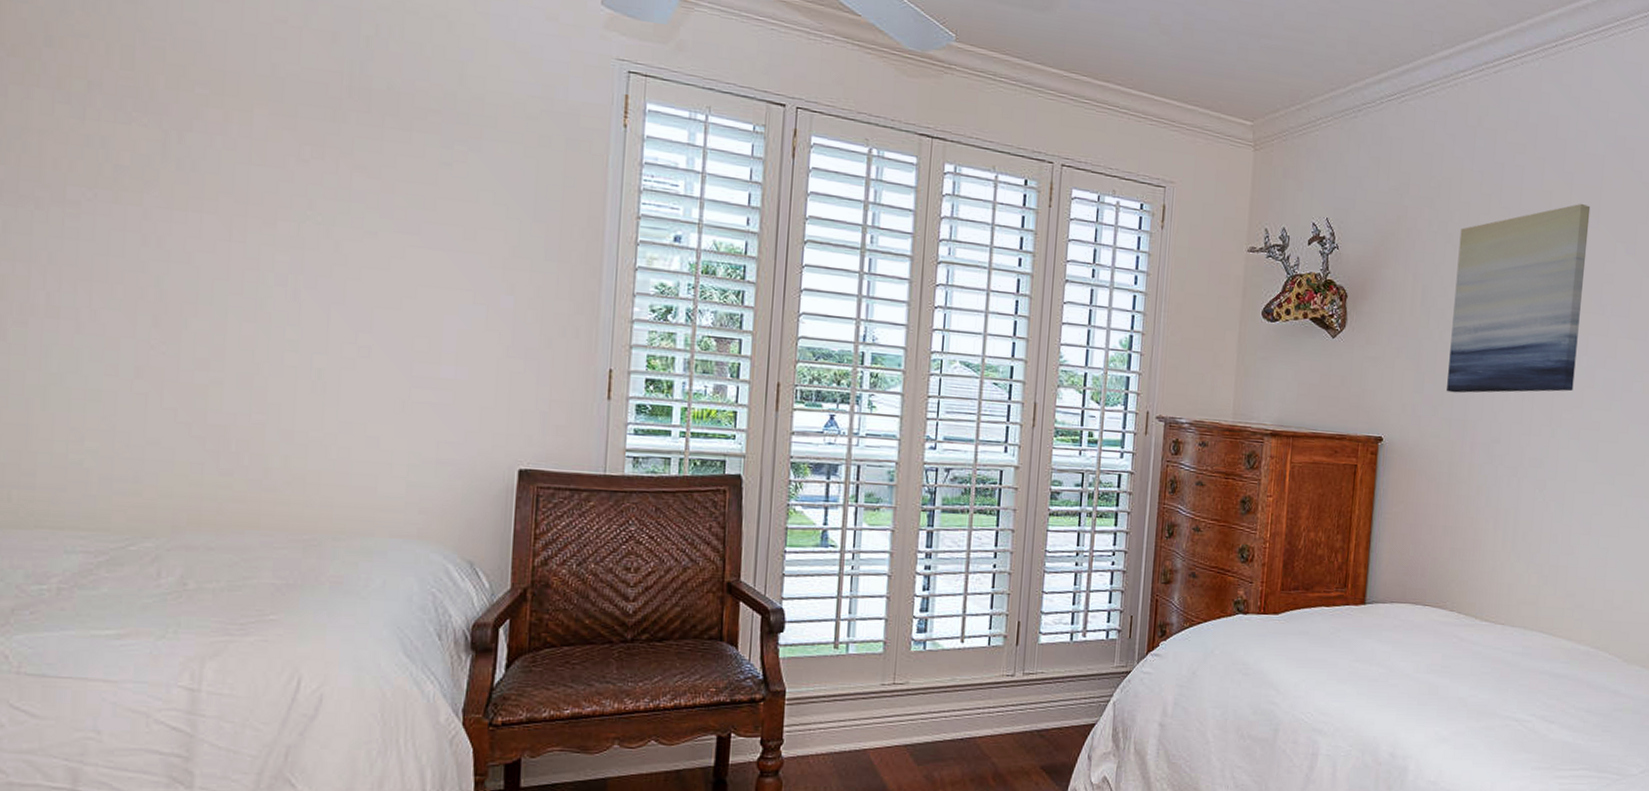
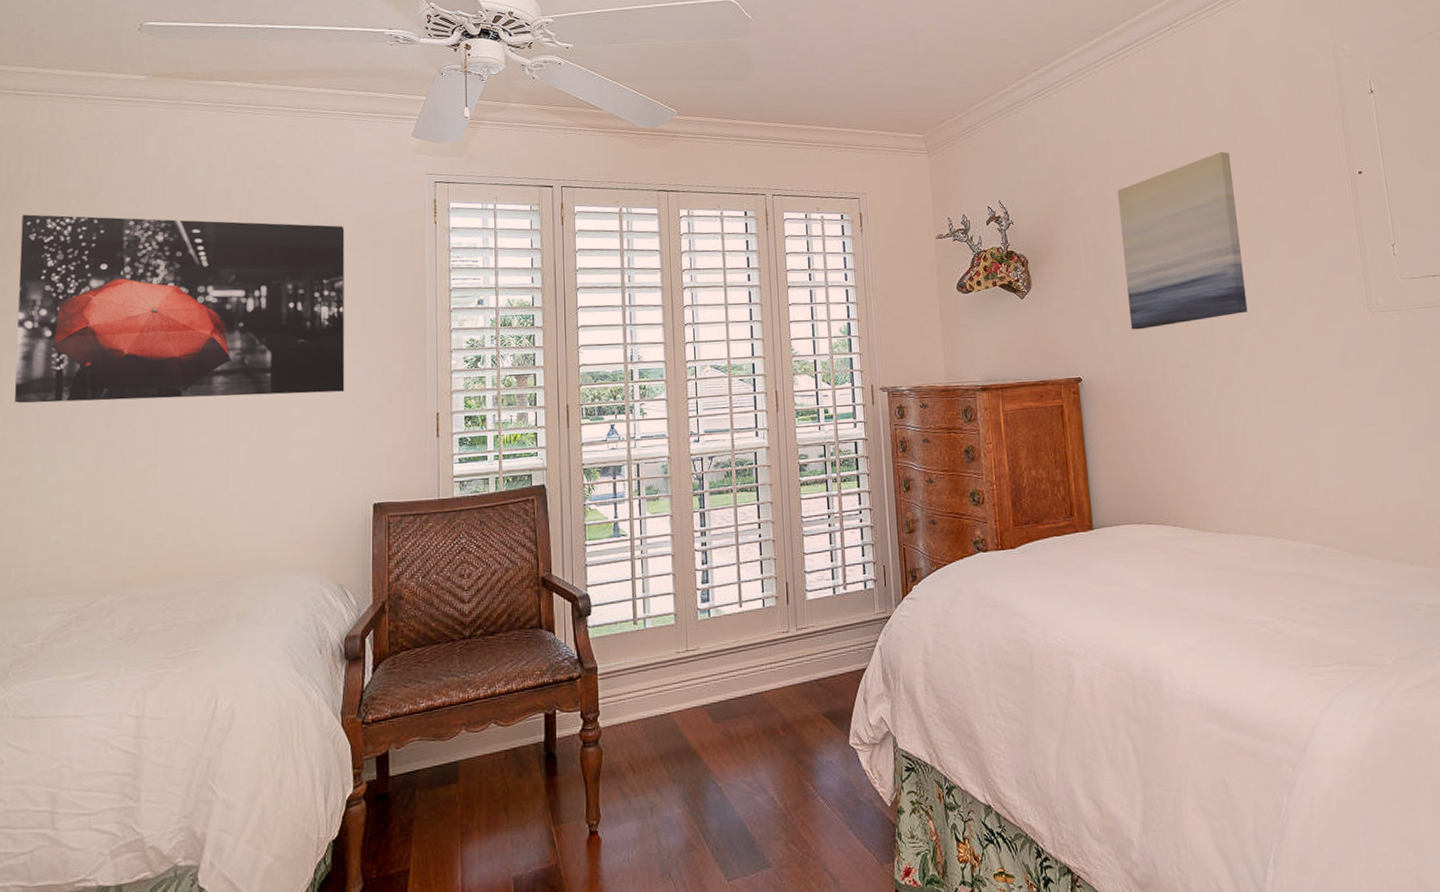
wall art: none [14,12,500,325] -> present [14,214,345,403]

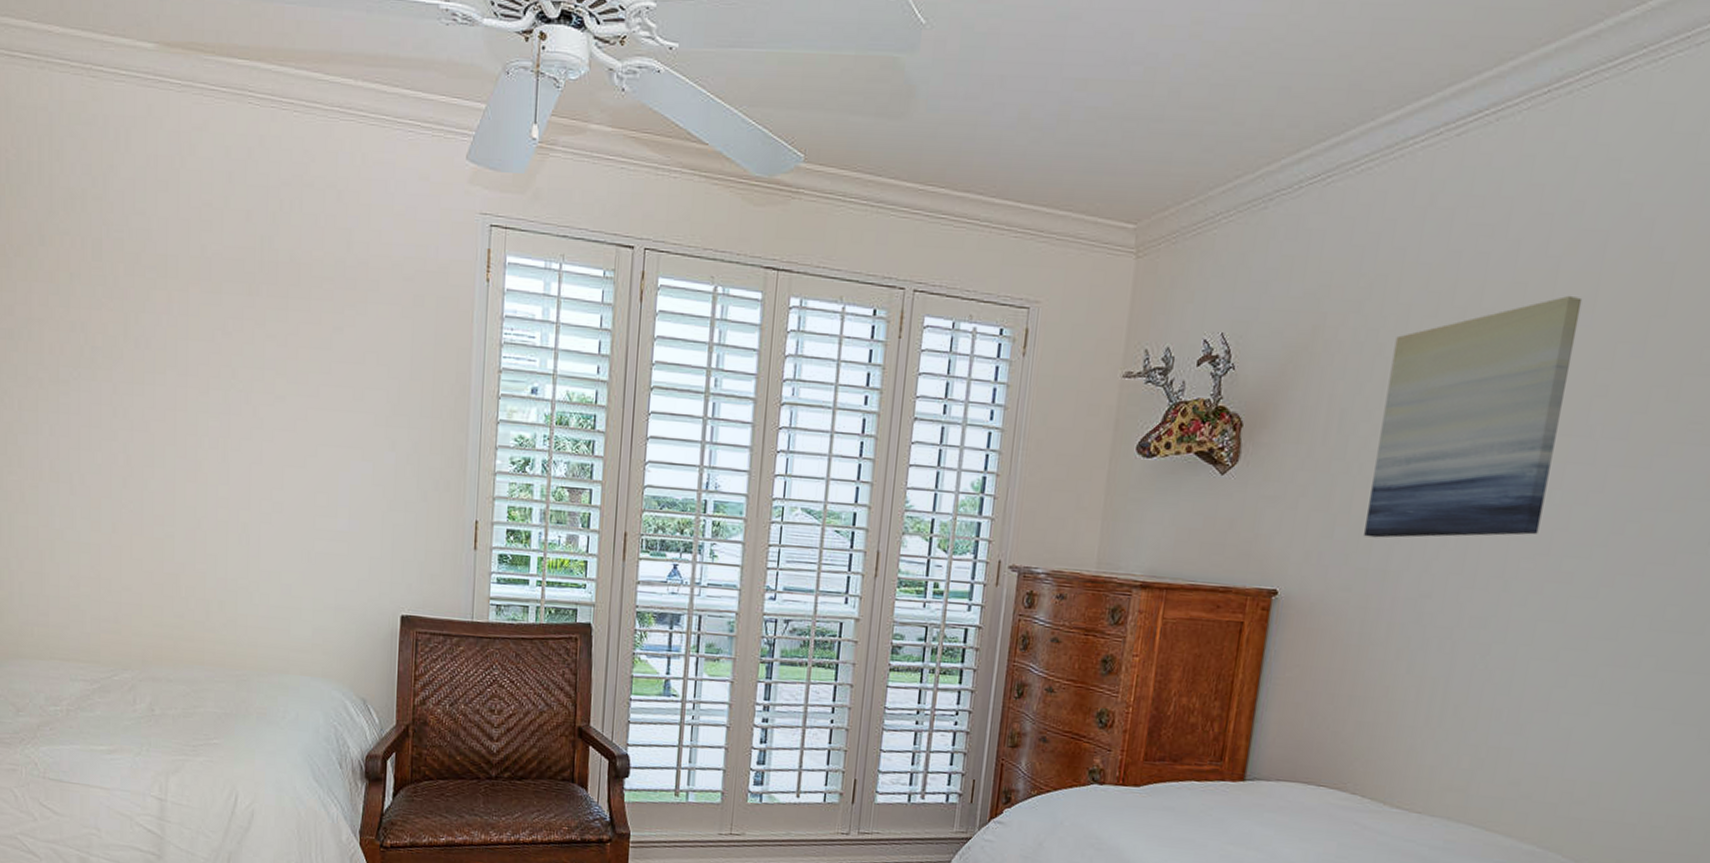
wall art: present [14,214,345,403] -> none [24,217,381,480]

